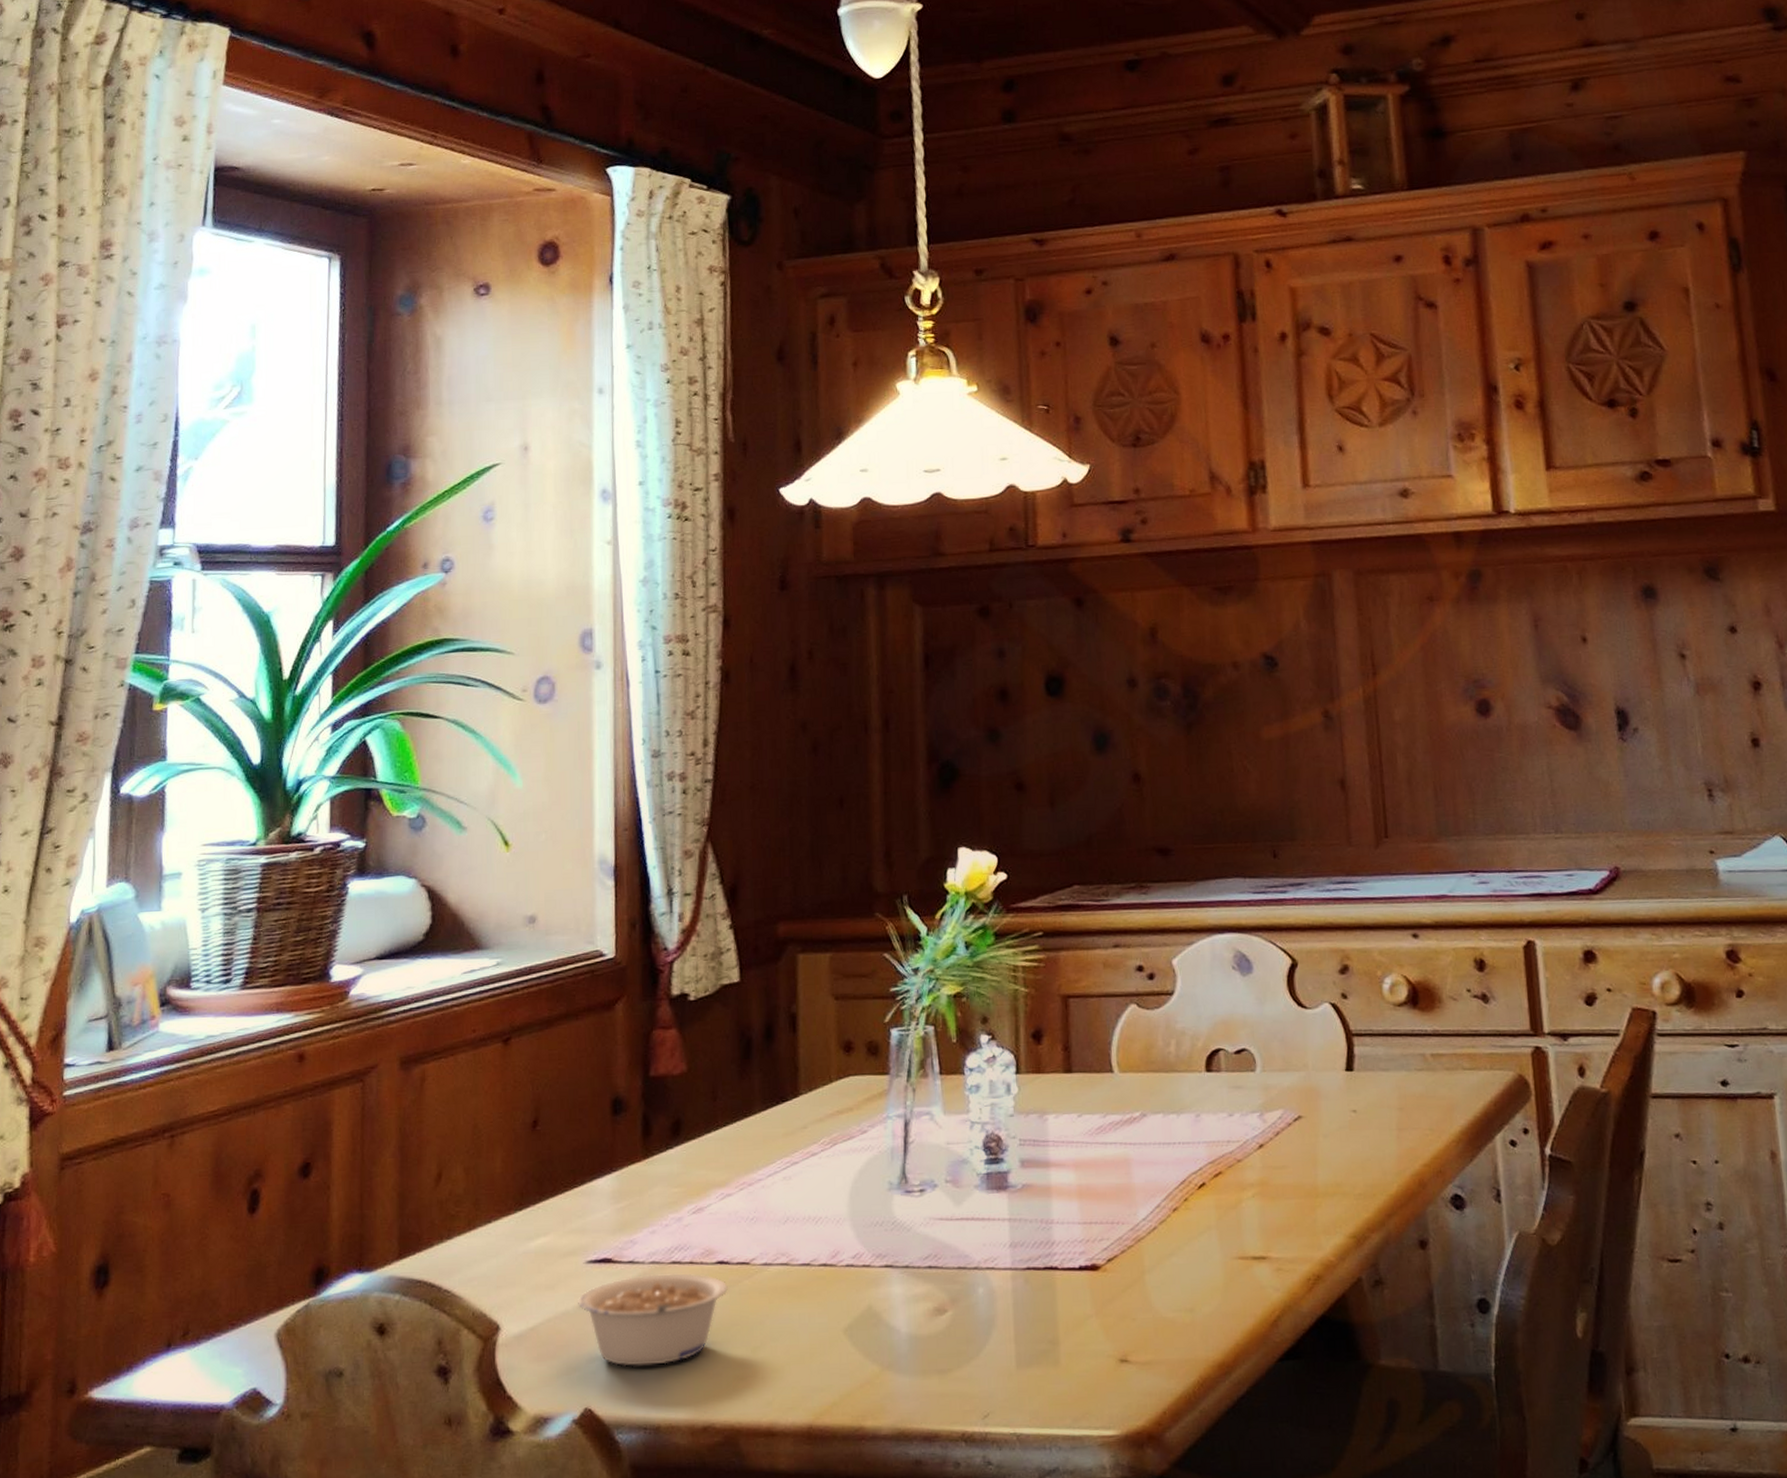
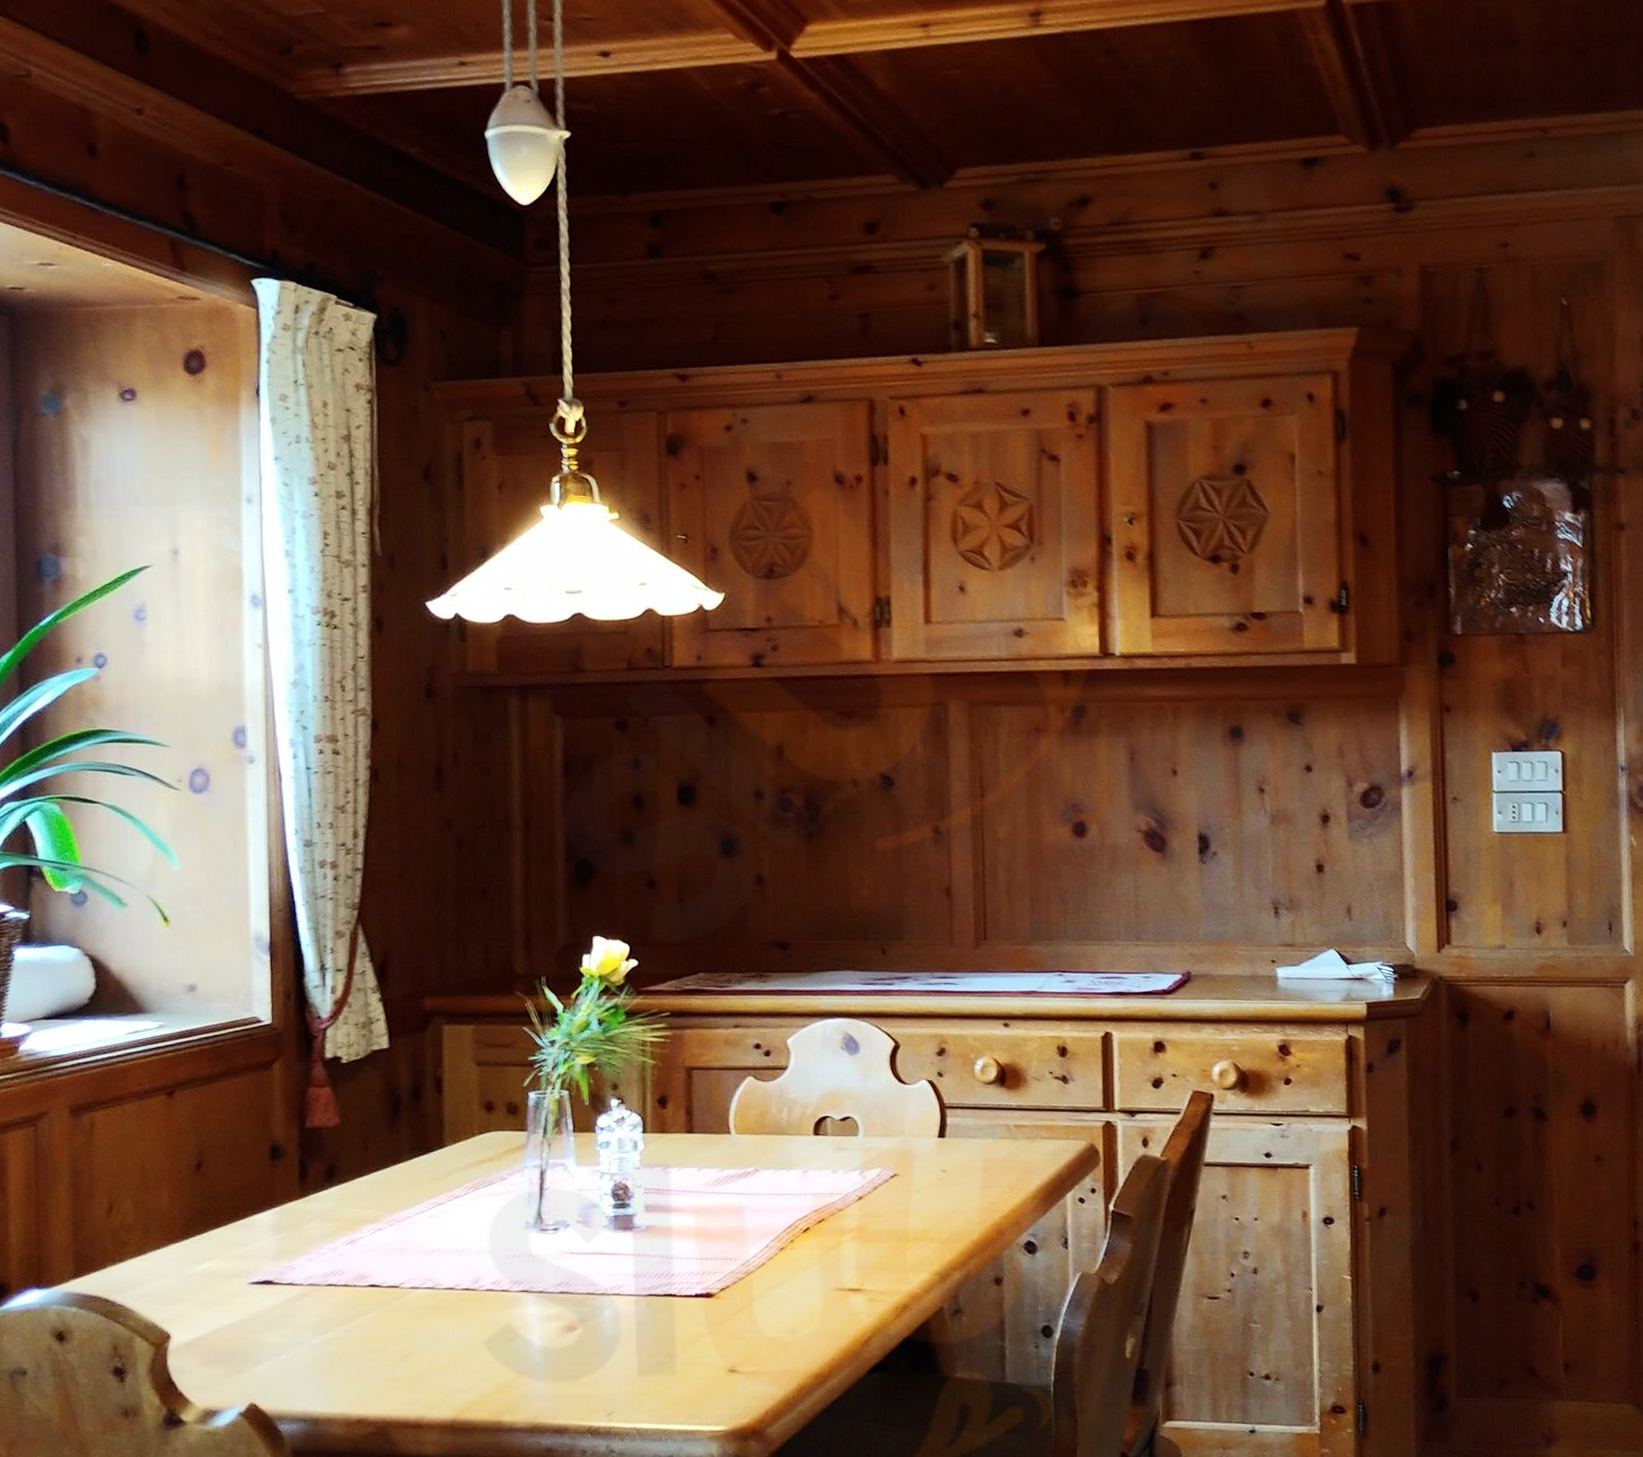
legume: present [577,1273,728,1367] -> none [241,1294,379,1370]

